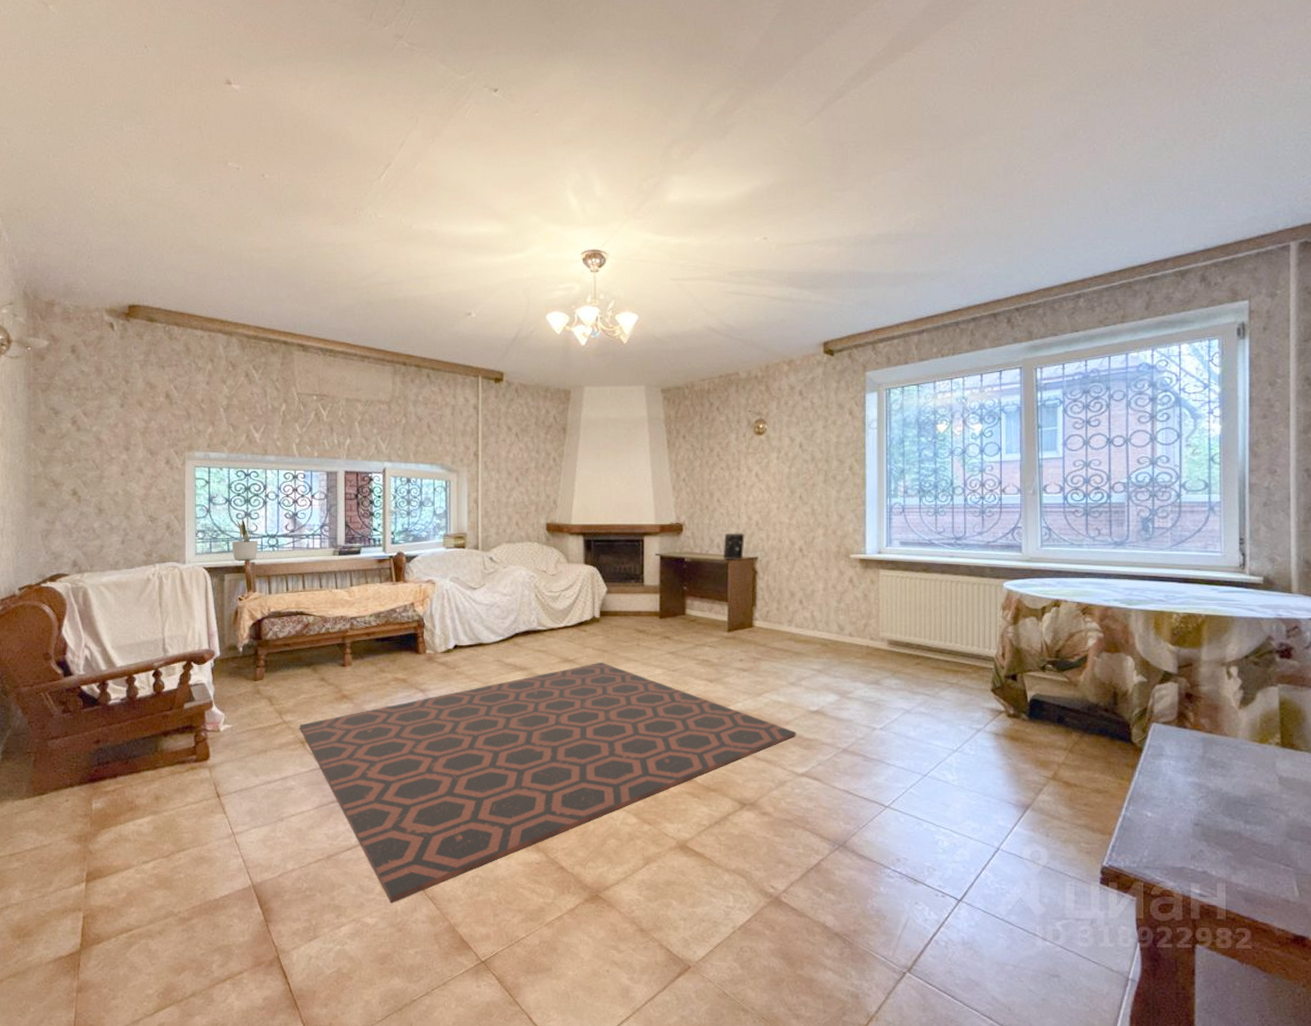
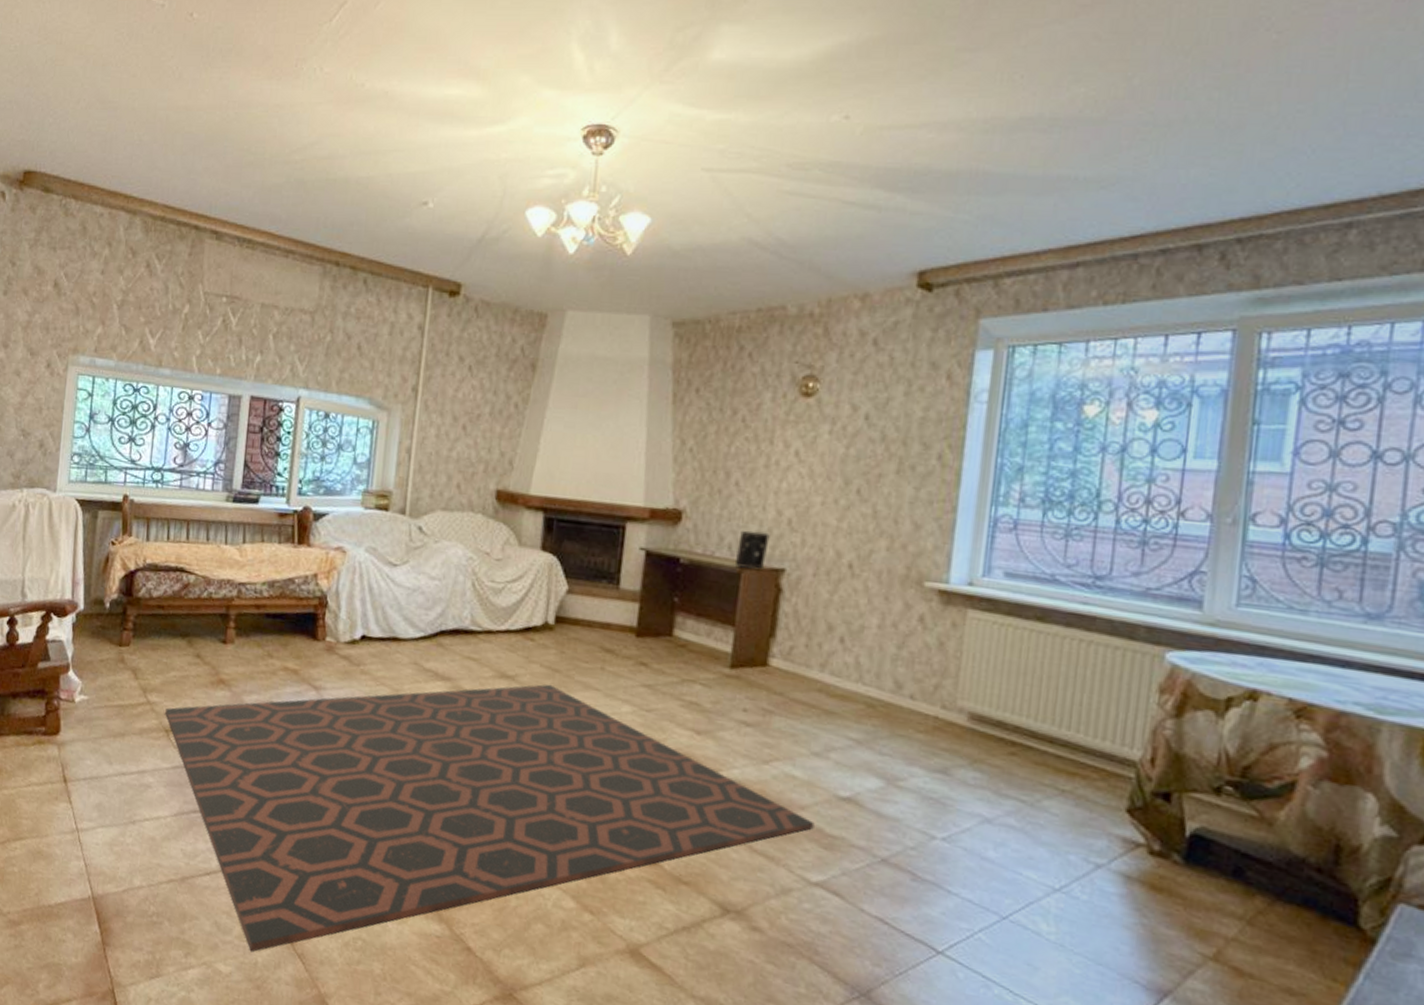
potted plant: present [232,516,258,561] -> none [109,440,141,497]

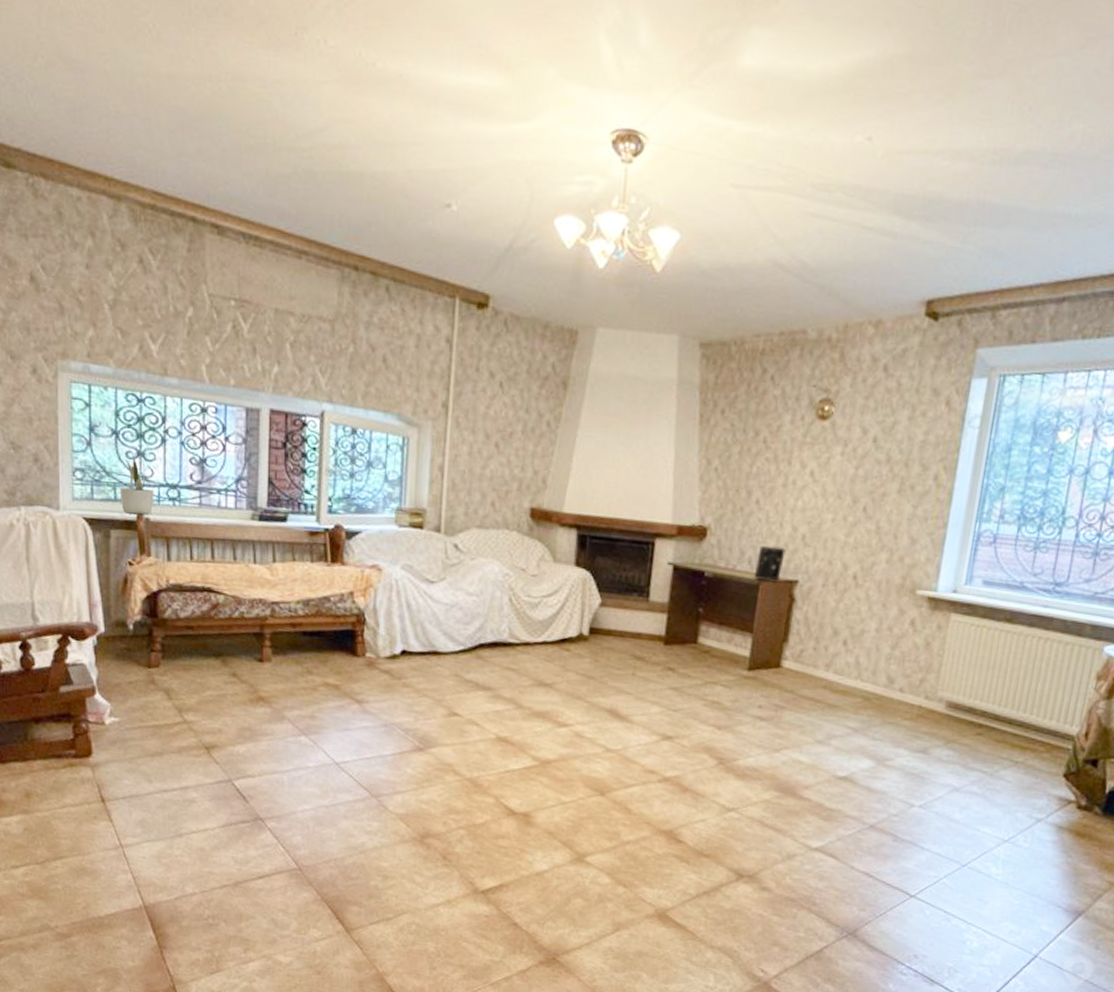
potted plant: none [109,440,141,497] -> present [119,455,154,515]
area rug: present [165,684,815,951] -> none [204,690,816,942]

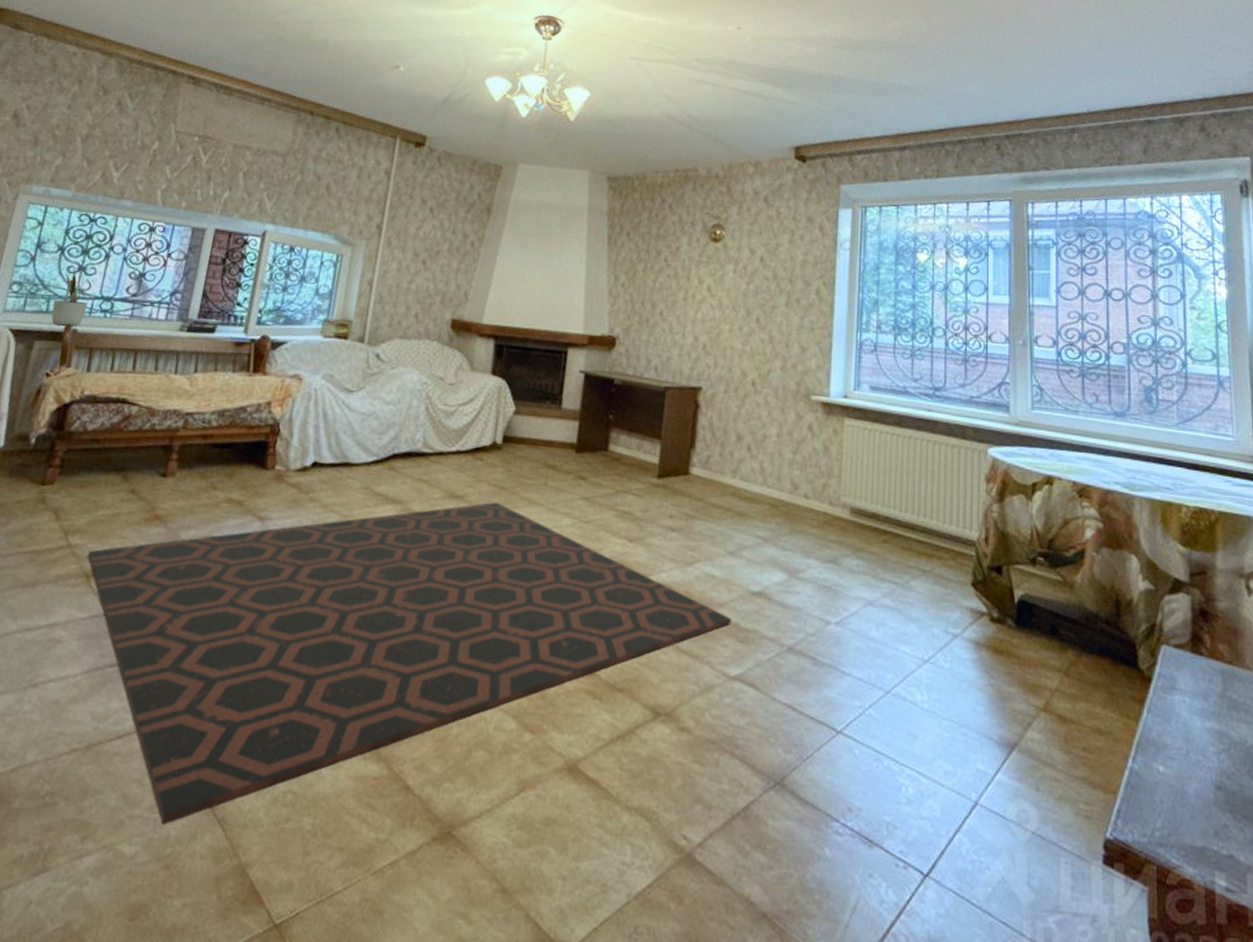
area rug: none [204,690,816,942] -> present [88,501,732,824]
picture frame: present [753,545,786,581] -> none [660,354,689,388]

